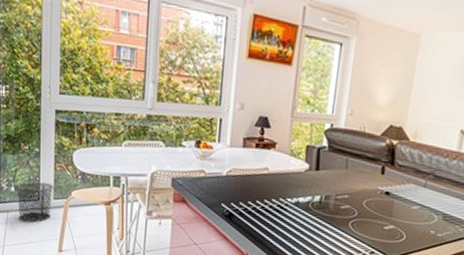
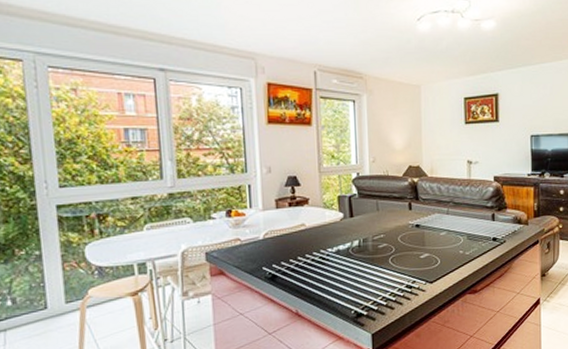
waste bin: present [16,182,54,223] -> none [13,287,65,337]

